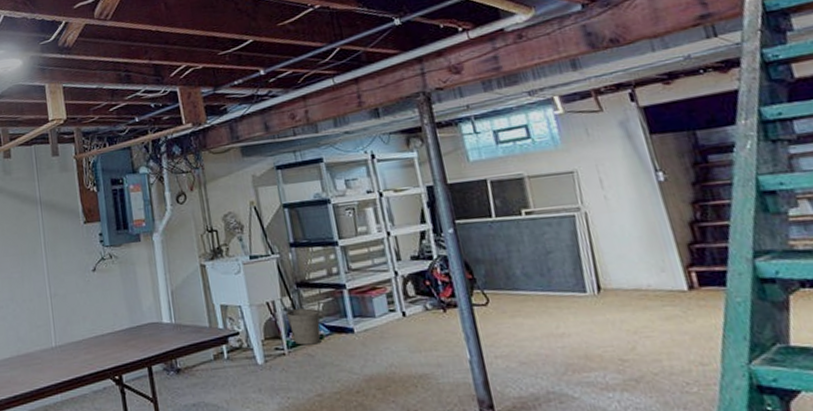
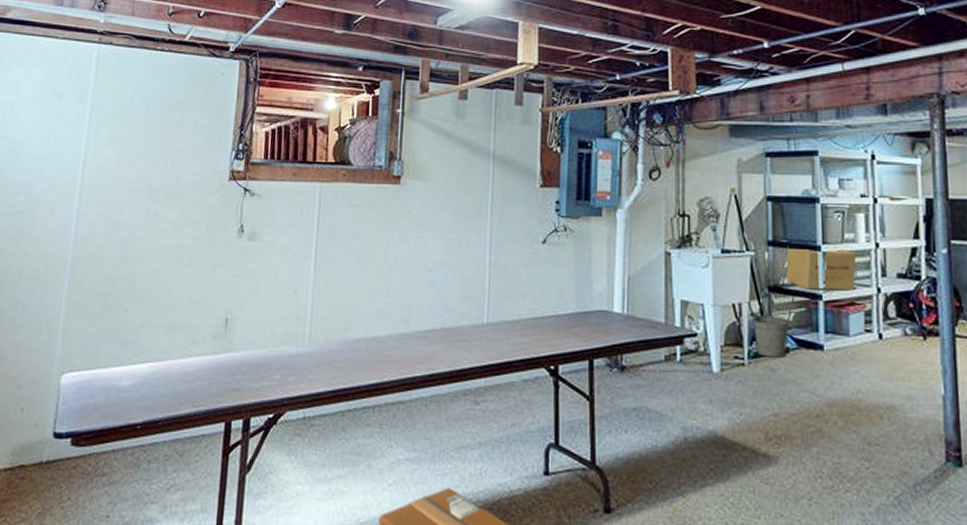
box: none [307,240,374,282] -> present [786,245,857,291]

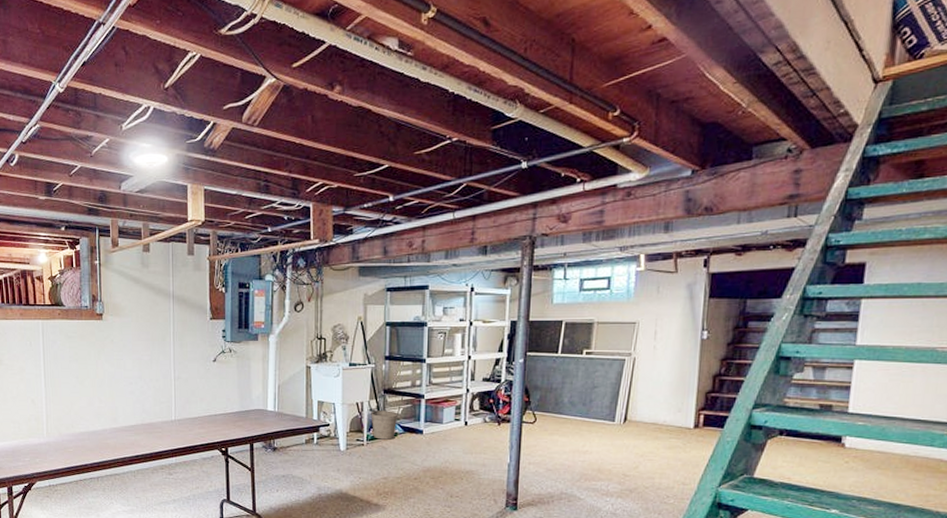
box: present [786,245,857,291] -> none [398,359,453,392]

